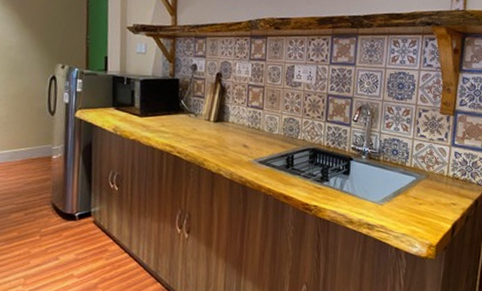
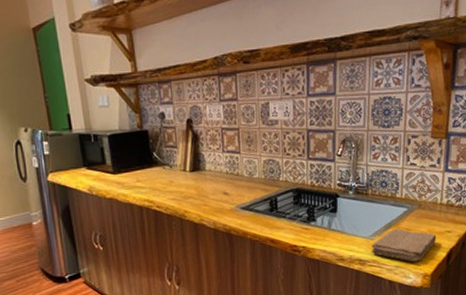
washcloth: none [380,196,443,231] -> present [372,228,437,262]

